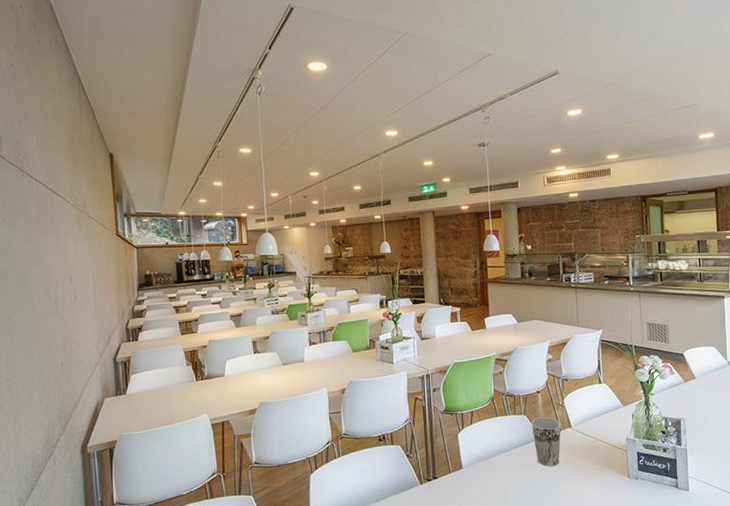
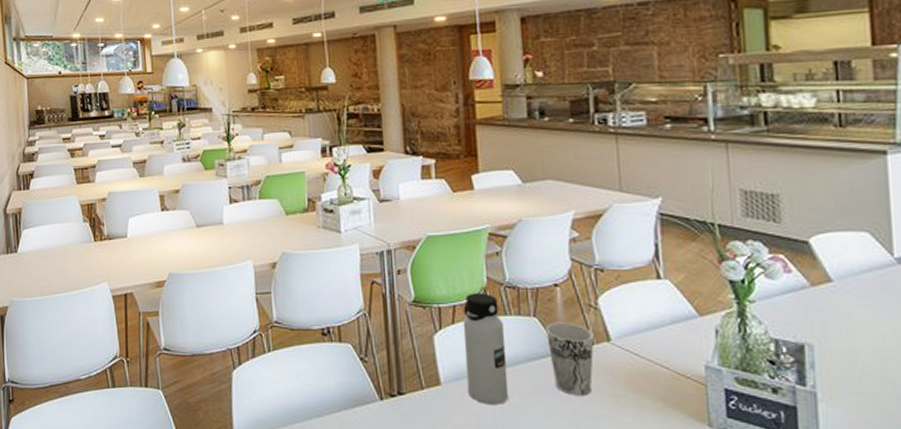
water bottle: none [478,400,508,479] -> present [462,292,509,405]

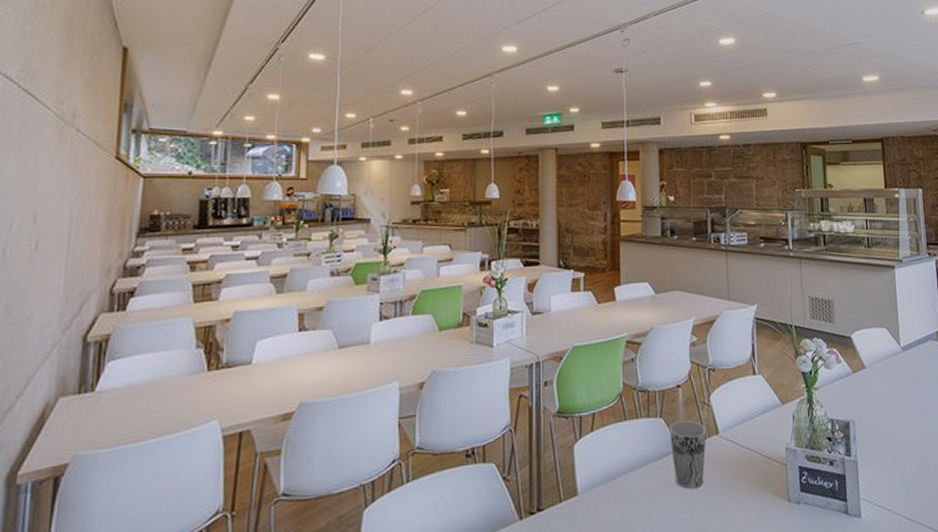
water bottle: present [462,292,509,405] -> none [600,398,637,509]

